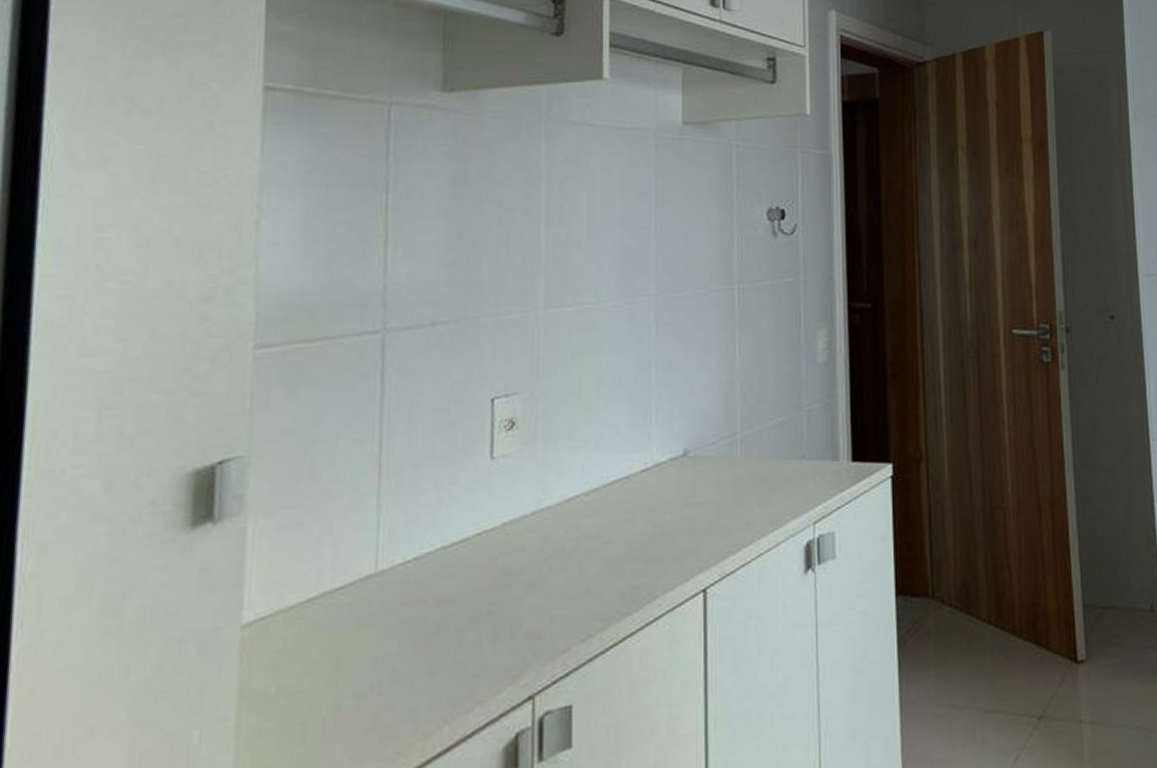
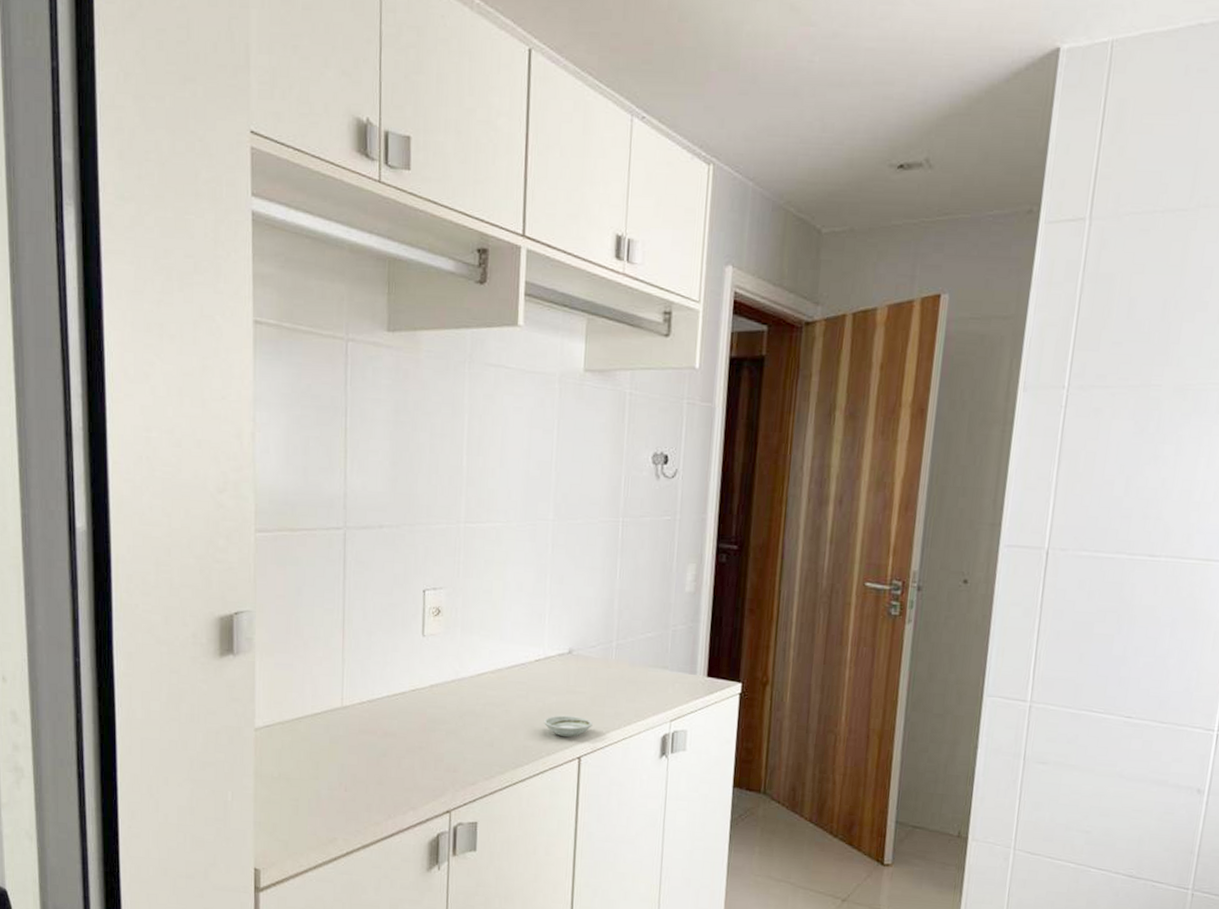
saucer: none [655,535,719,565] -> present [543,715,593,737]

